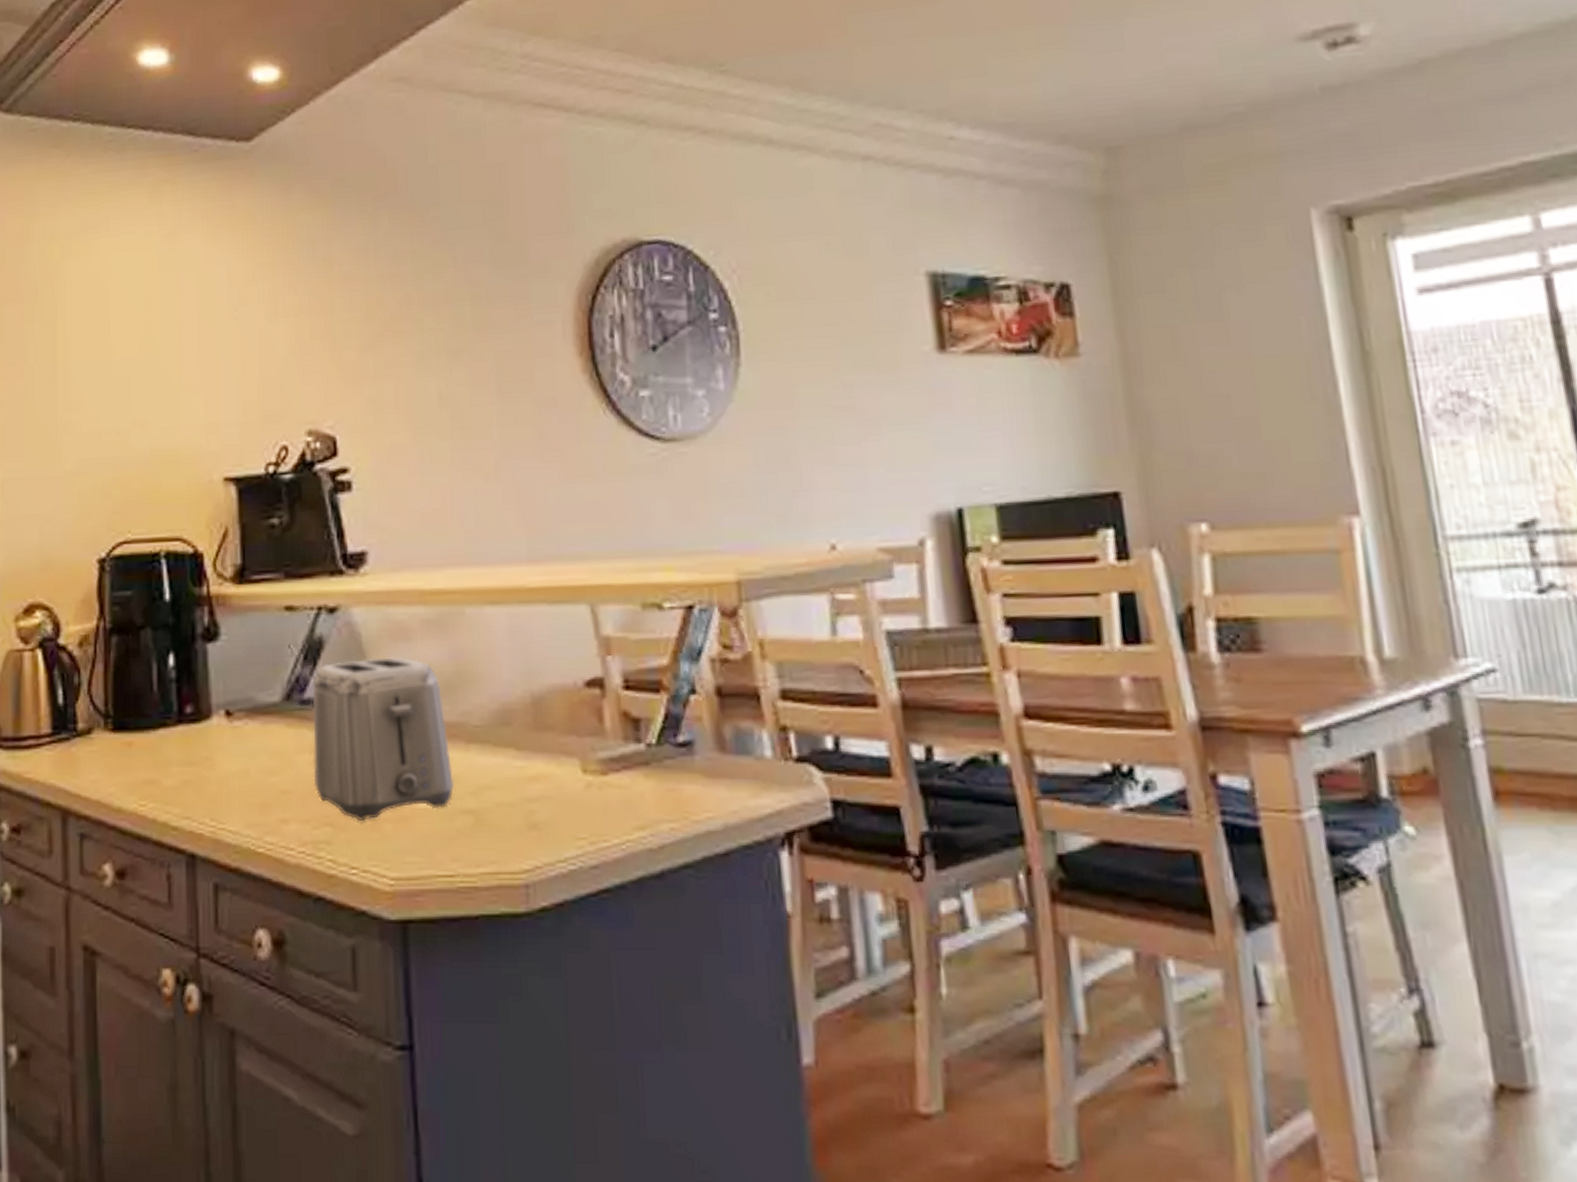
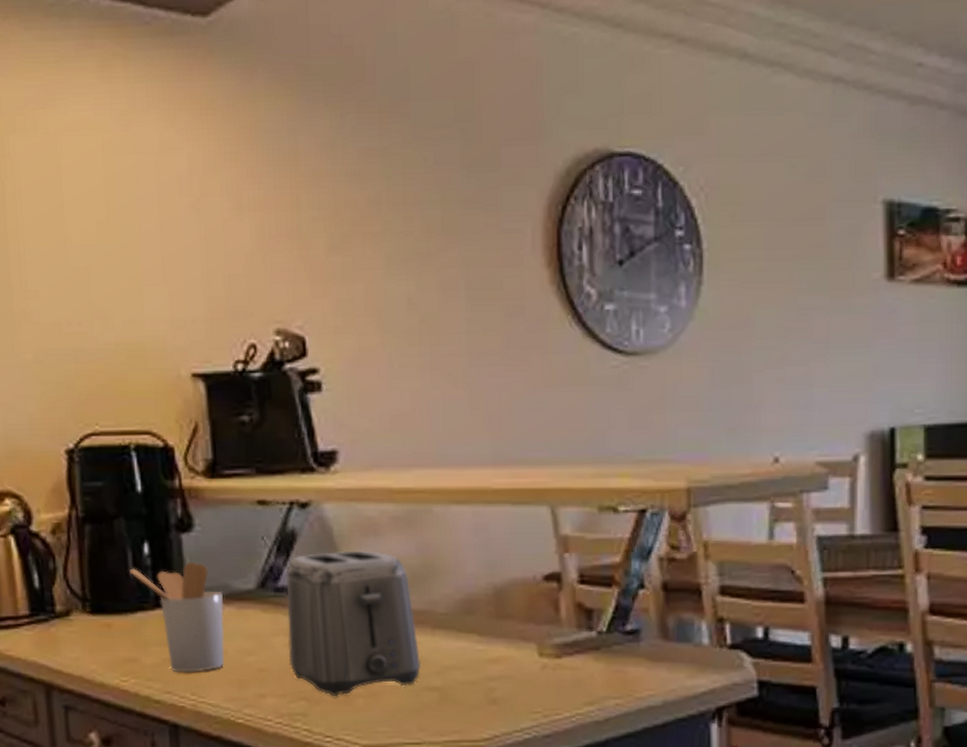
utensil holder: none [154,672,247,796] -> present [130,561,225,673]

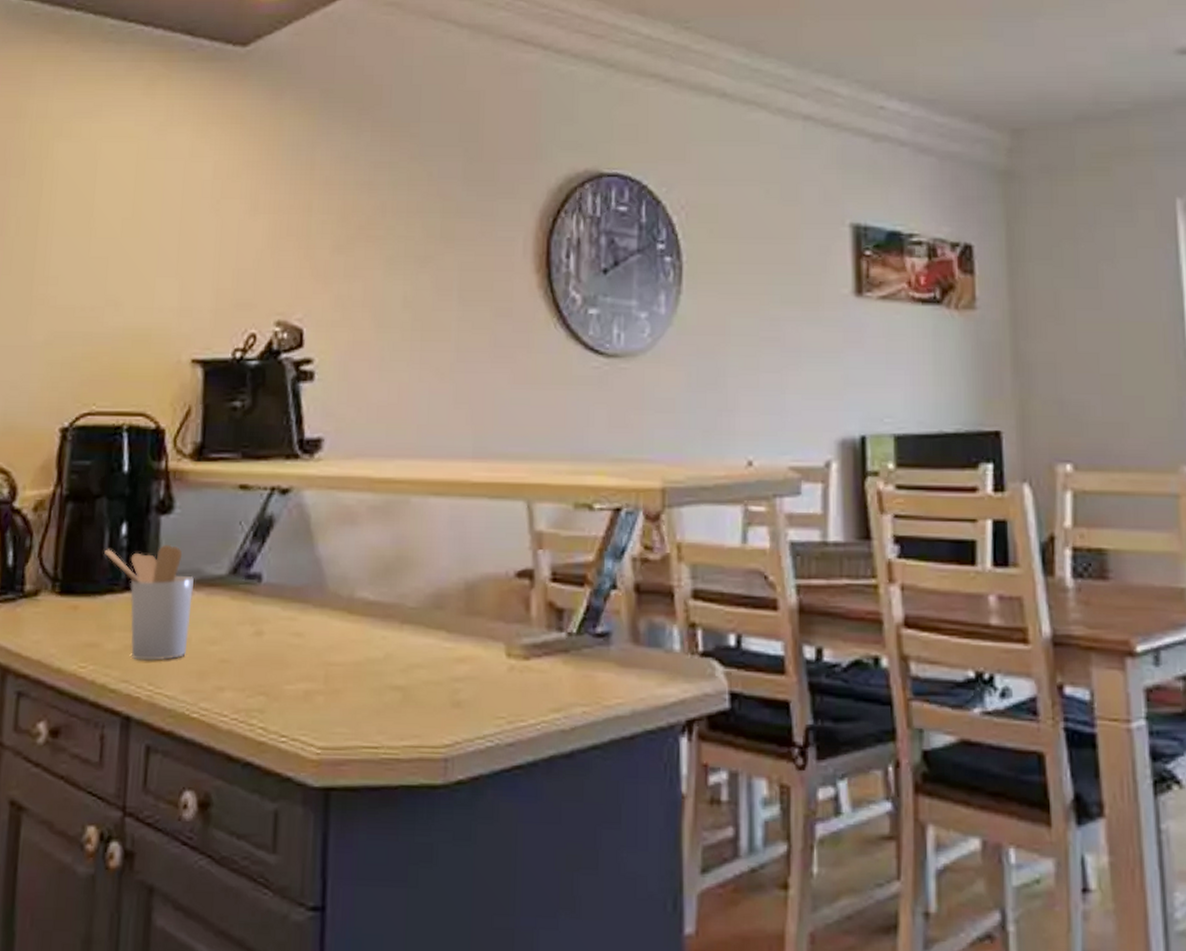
toaster: present [285,550,421,697] -> none [252,538,386,693]

